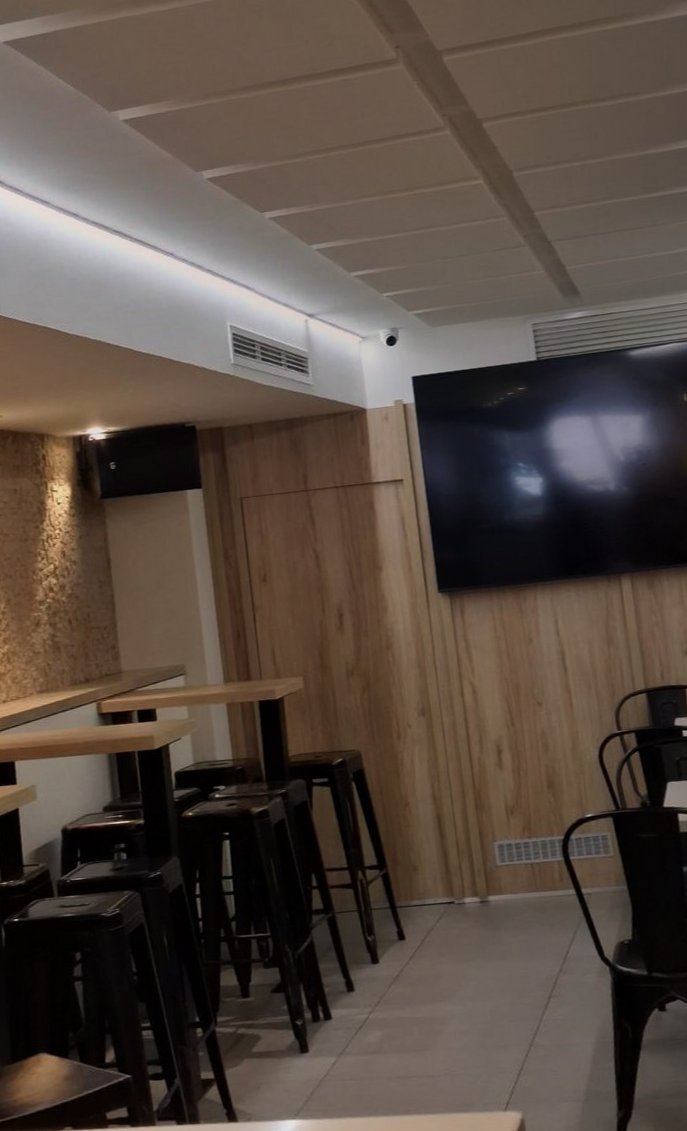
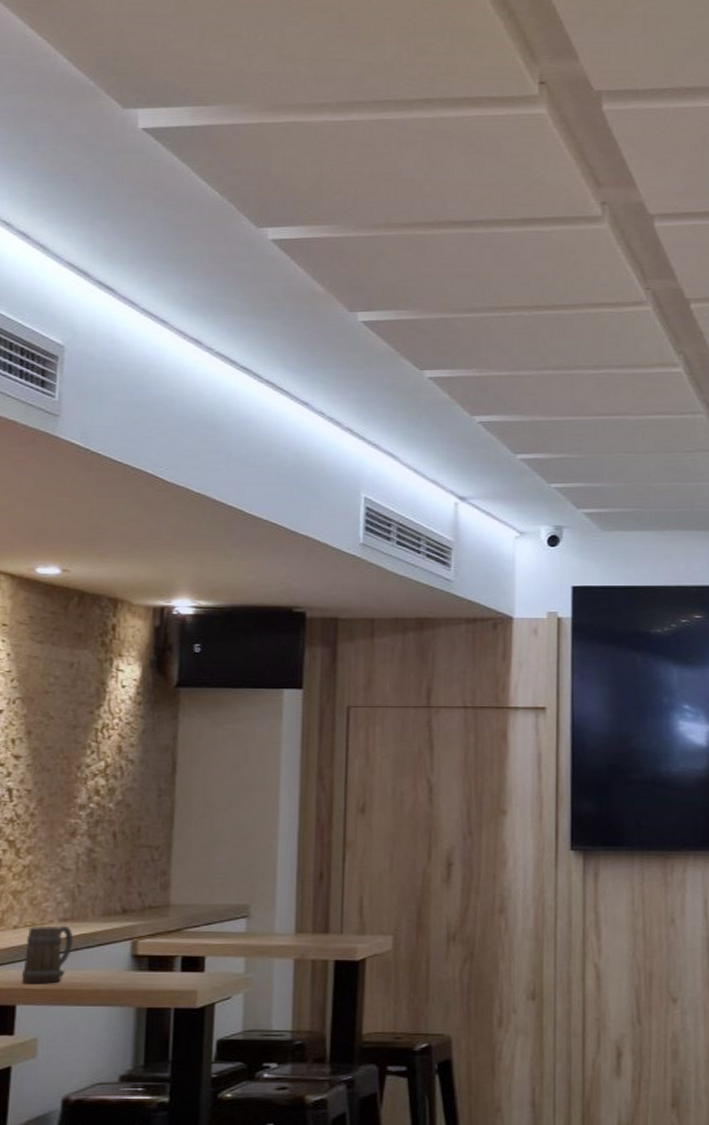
beer mug: none [15,696,51,745] -> present [21,925,74,984]

